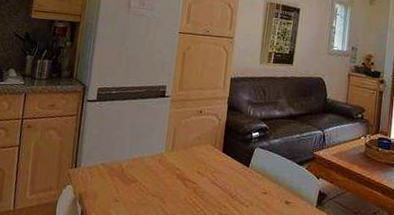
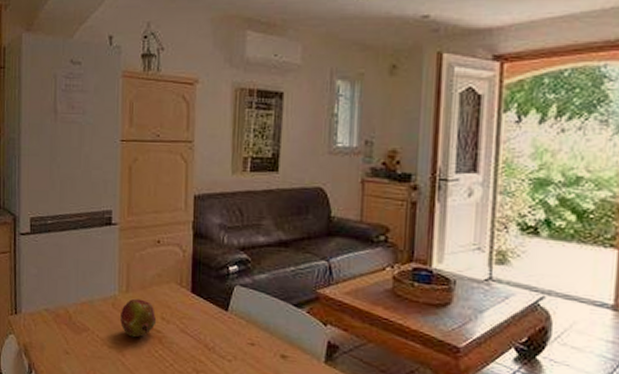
fruit: none [164,156,194,188] -> present [120,298,157,338]

